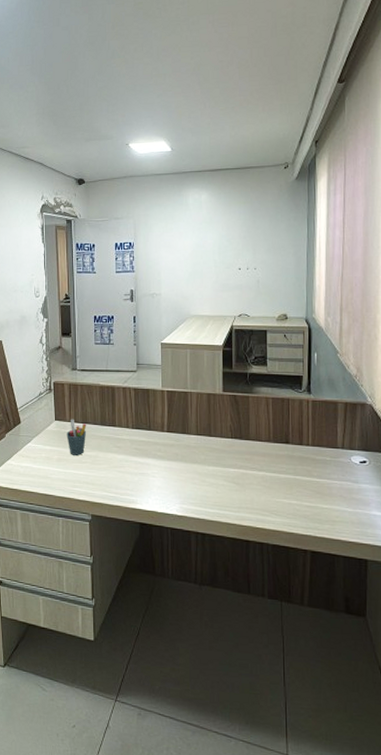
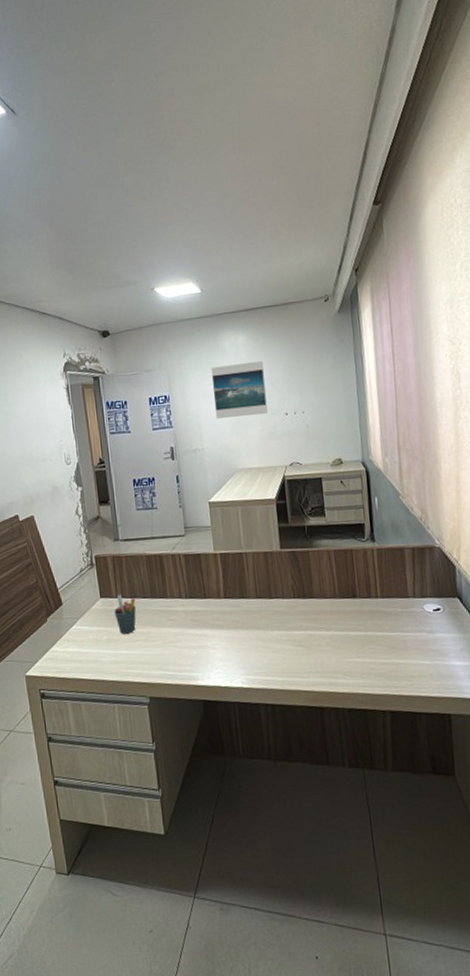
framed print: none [174,219,223,268] -> present [210,361,268,419]

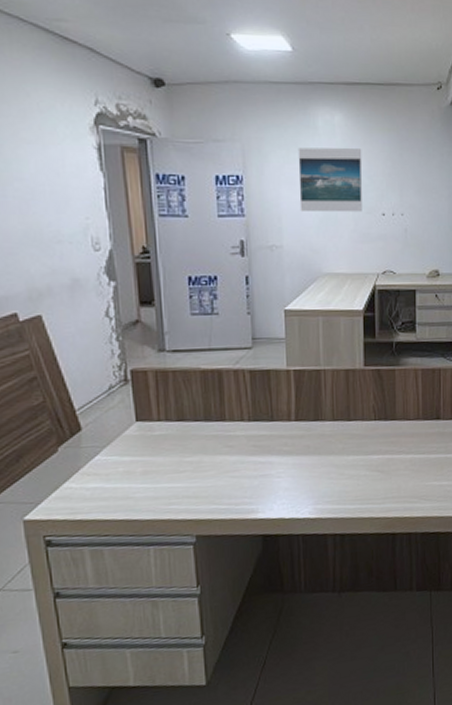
pen holder: present [114,594,137,634] -> none [154,416,185,465]

